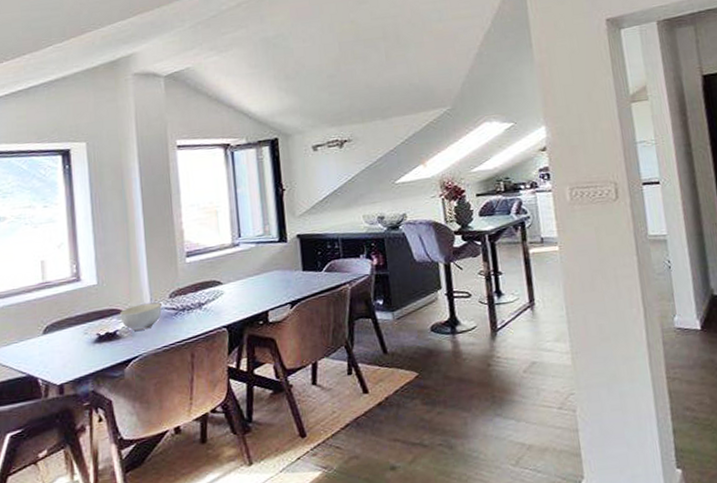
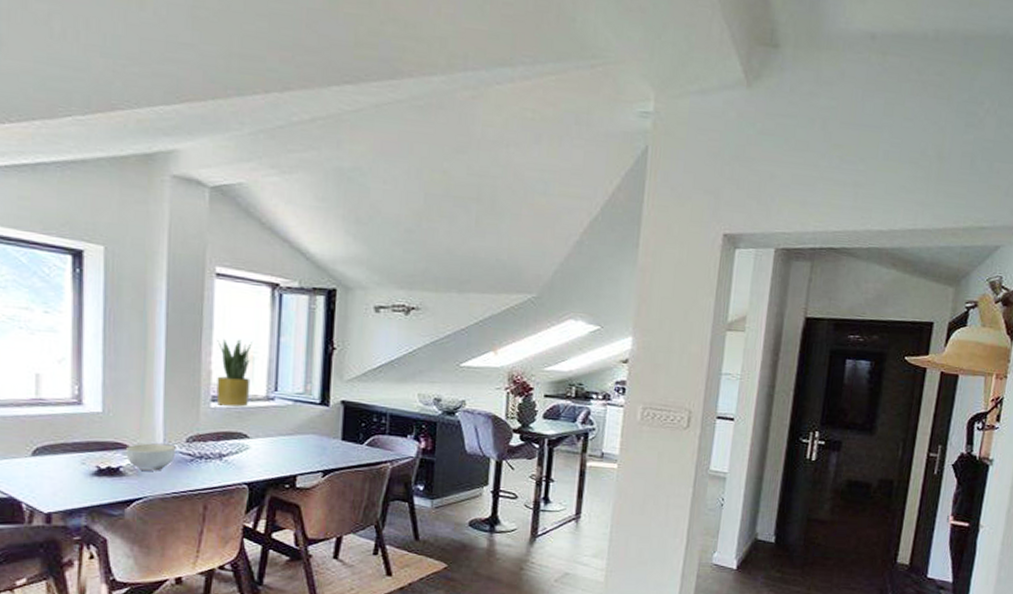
planter: none [185,198,218,260] -> present [216,339,252,407]

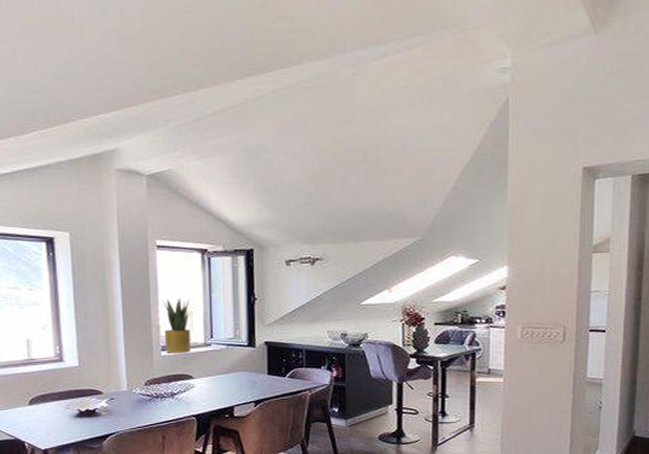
bowl: present [126,443,176,471] -> none [99,388,138,411]

